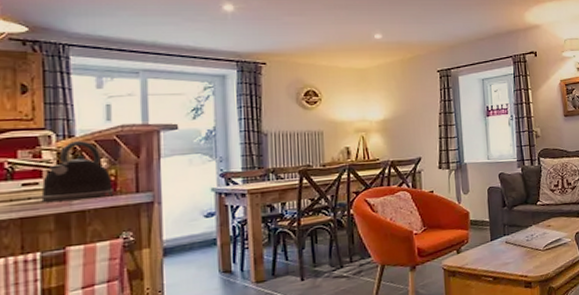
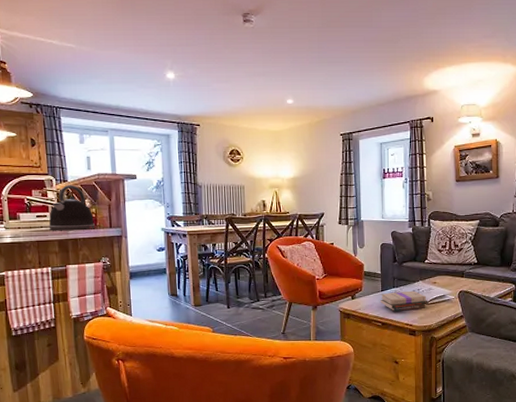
books: none [490,236,543,264] -> present [380,290,428,312]

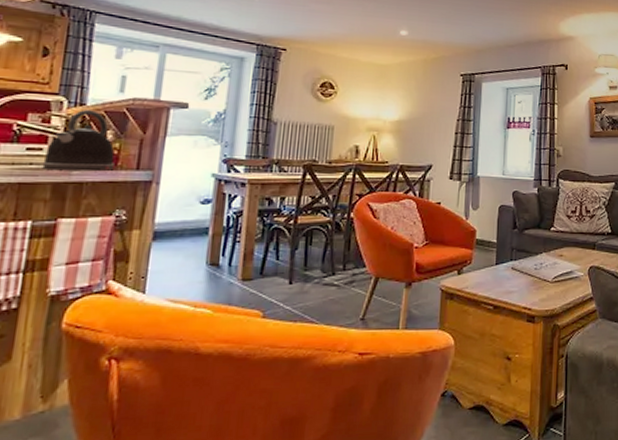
books: present [380,290,428,312] -> none [493,265,552,292]

